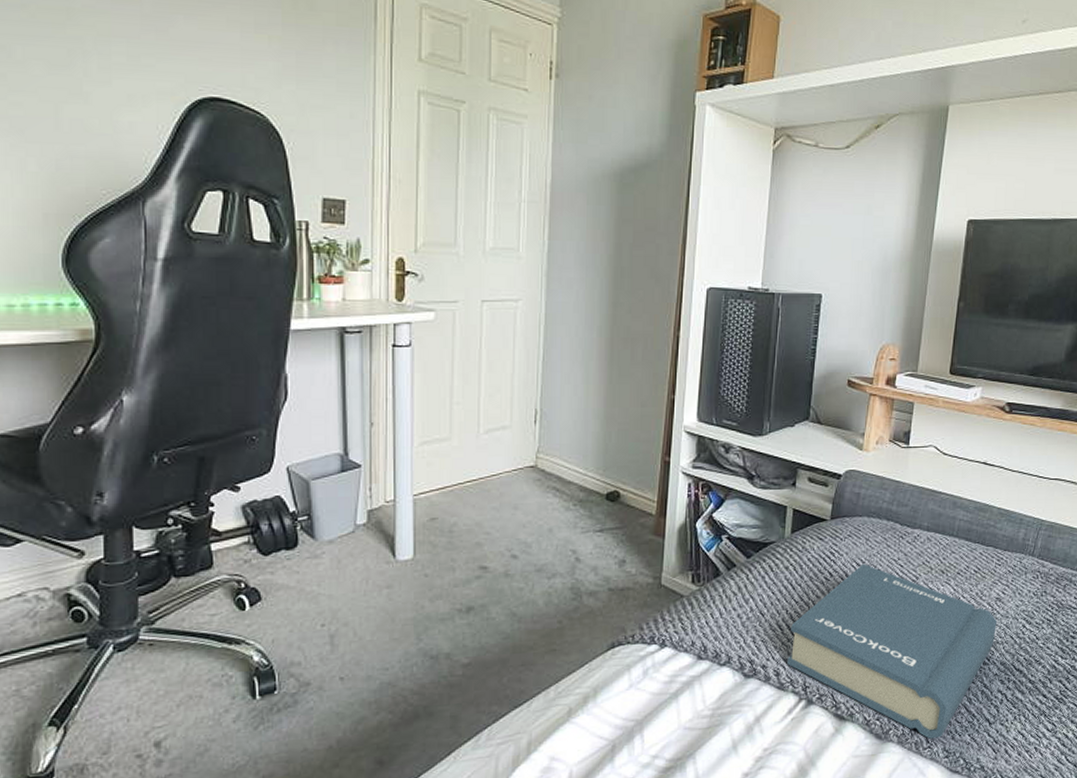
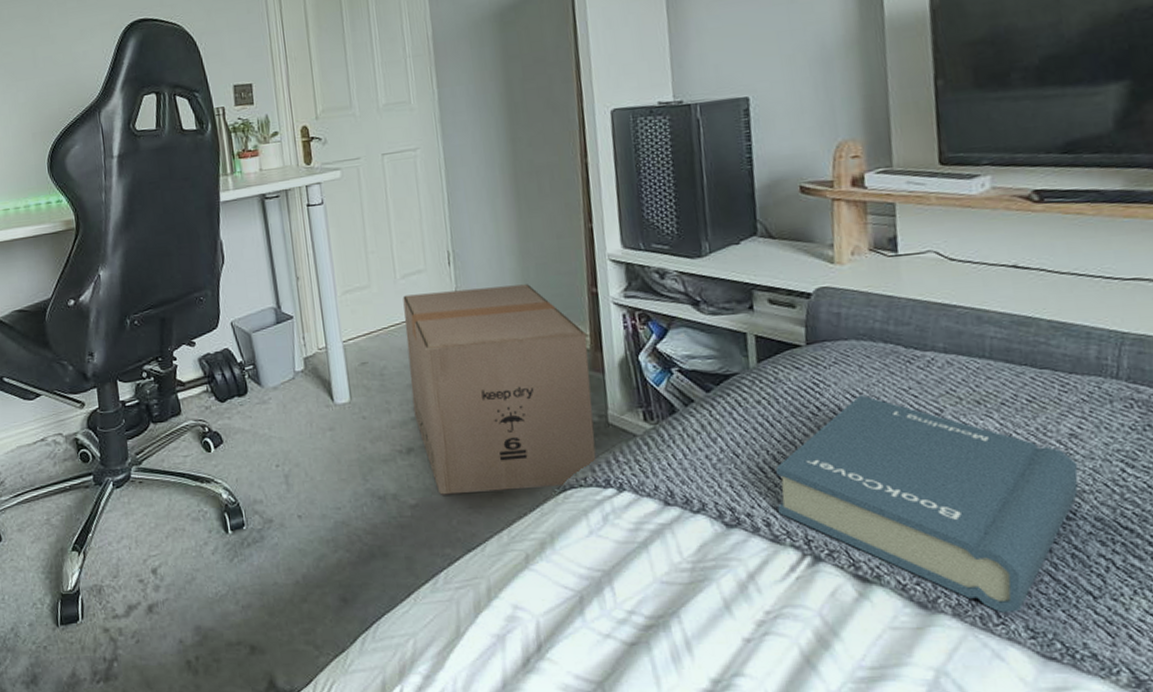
cardboard box: none [479,449,654,654] -> present [403,284,597,495]

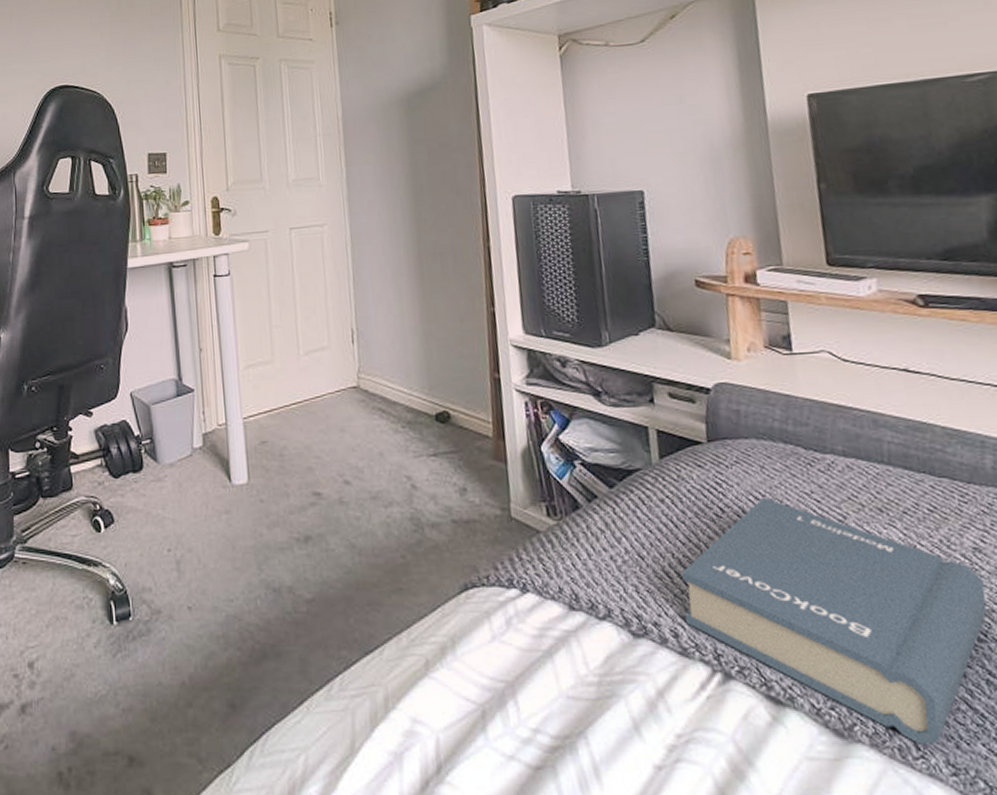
cardboard box: present [403,284,597,495] -> none [305,366,500,590]

